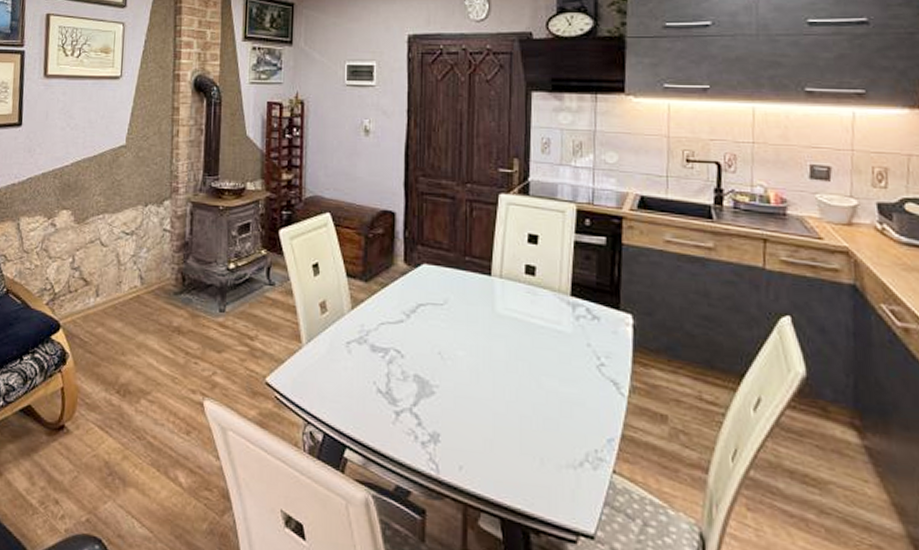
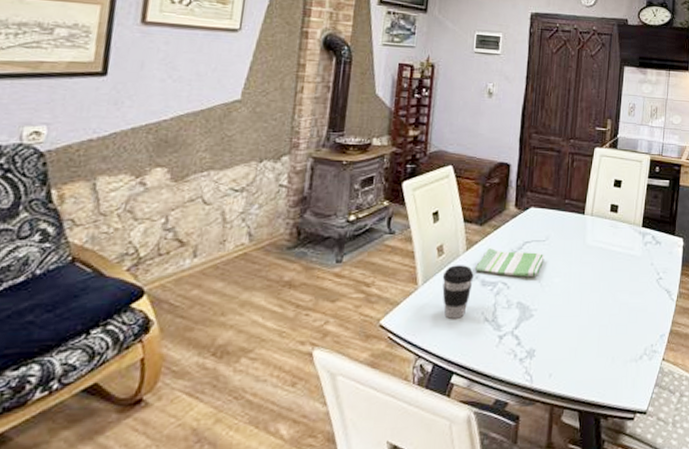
coffee cup: none [327,324,362,386] -> present [442,265,474,319]
dish towel: none [363,309,444,346] -> present [476,248,545,277]

